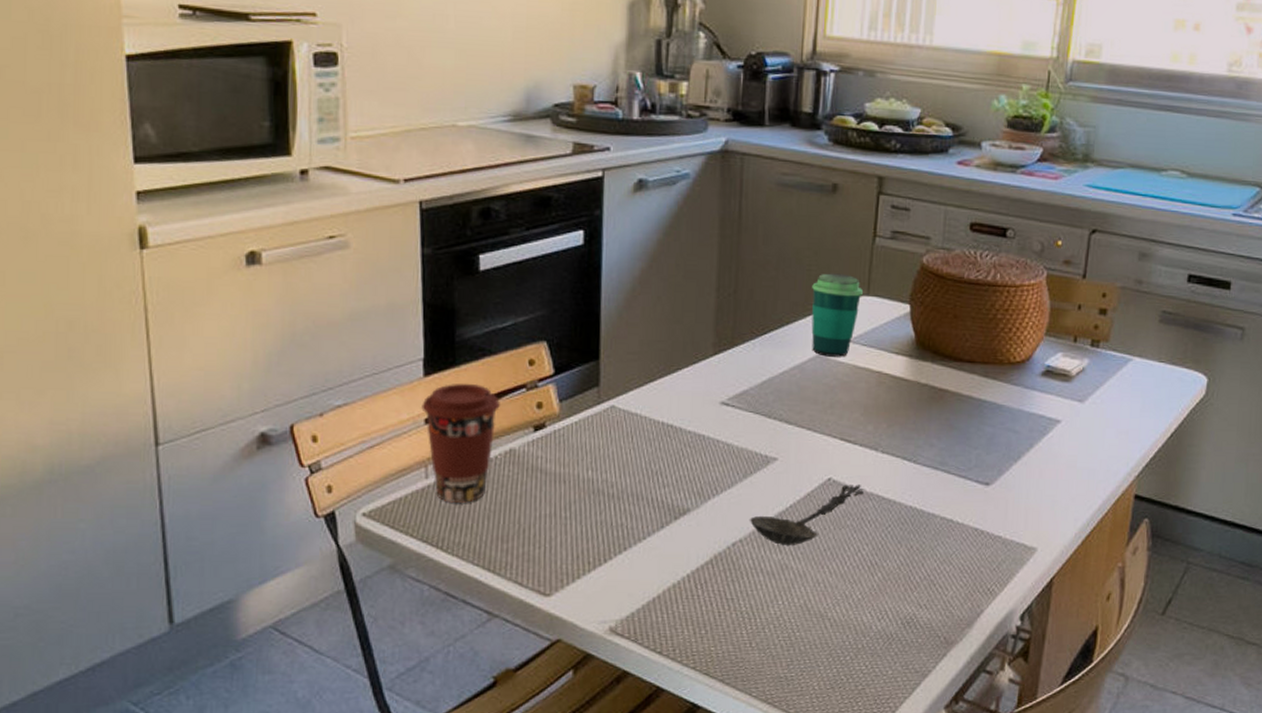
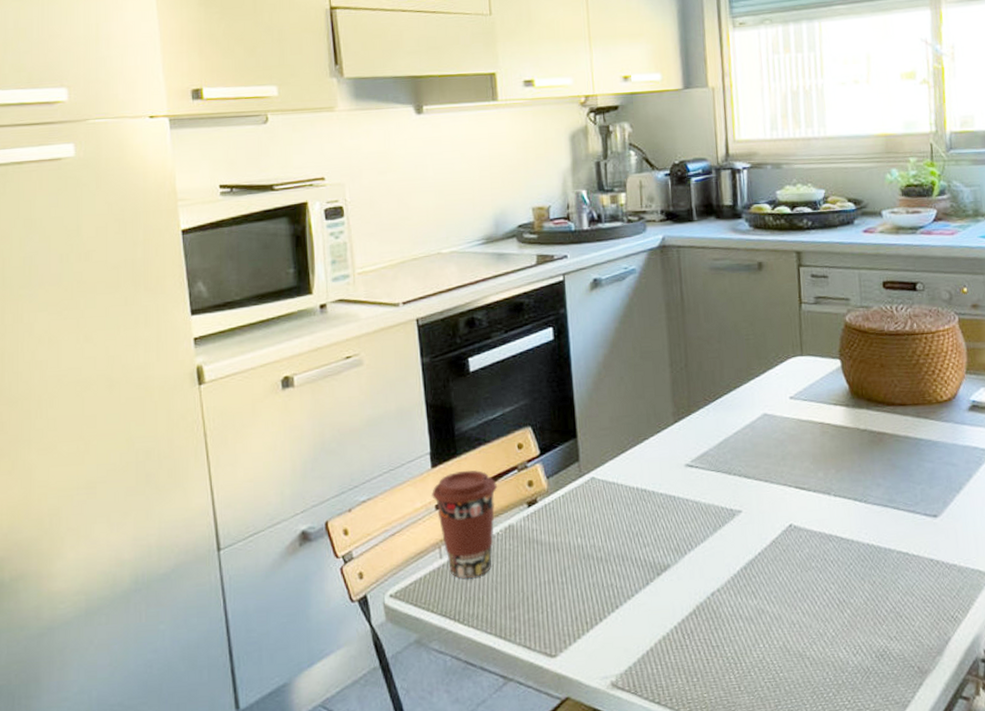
spoon: present [749,484,865,546] -> none [723,528,824,592]
cup: present [811,273,863,357] -> none [752,339,797,414]

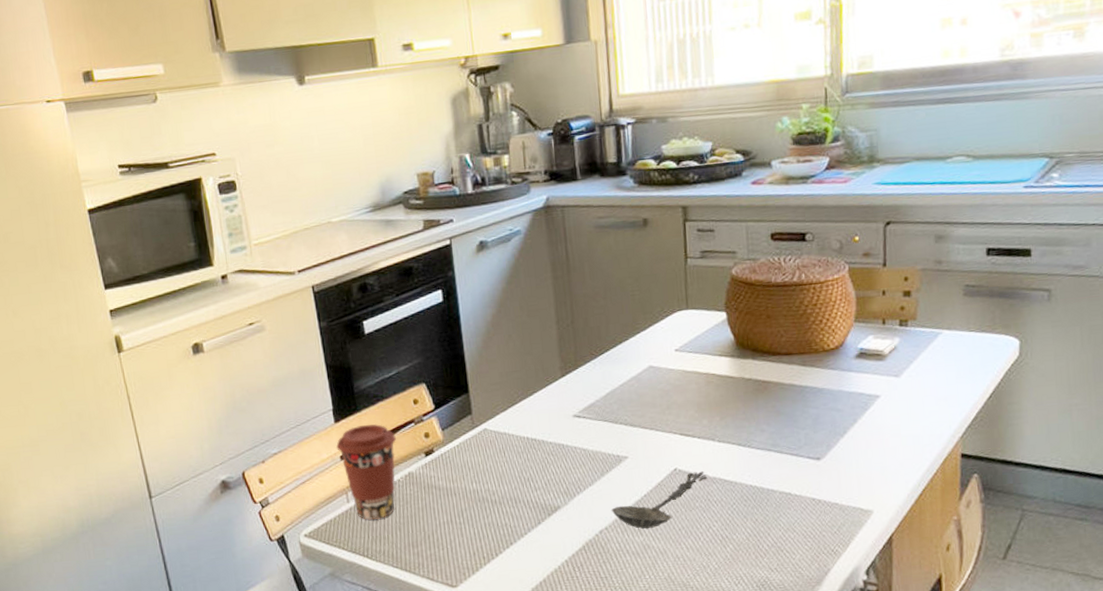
spoon: none [723,528,824,592] -> present [611,471,708,530]

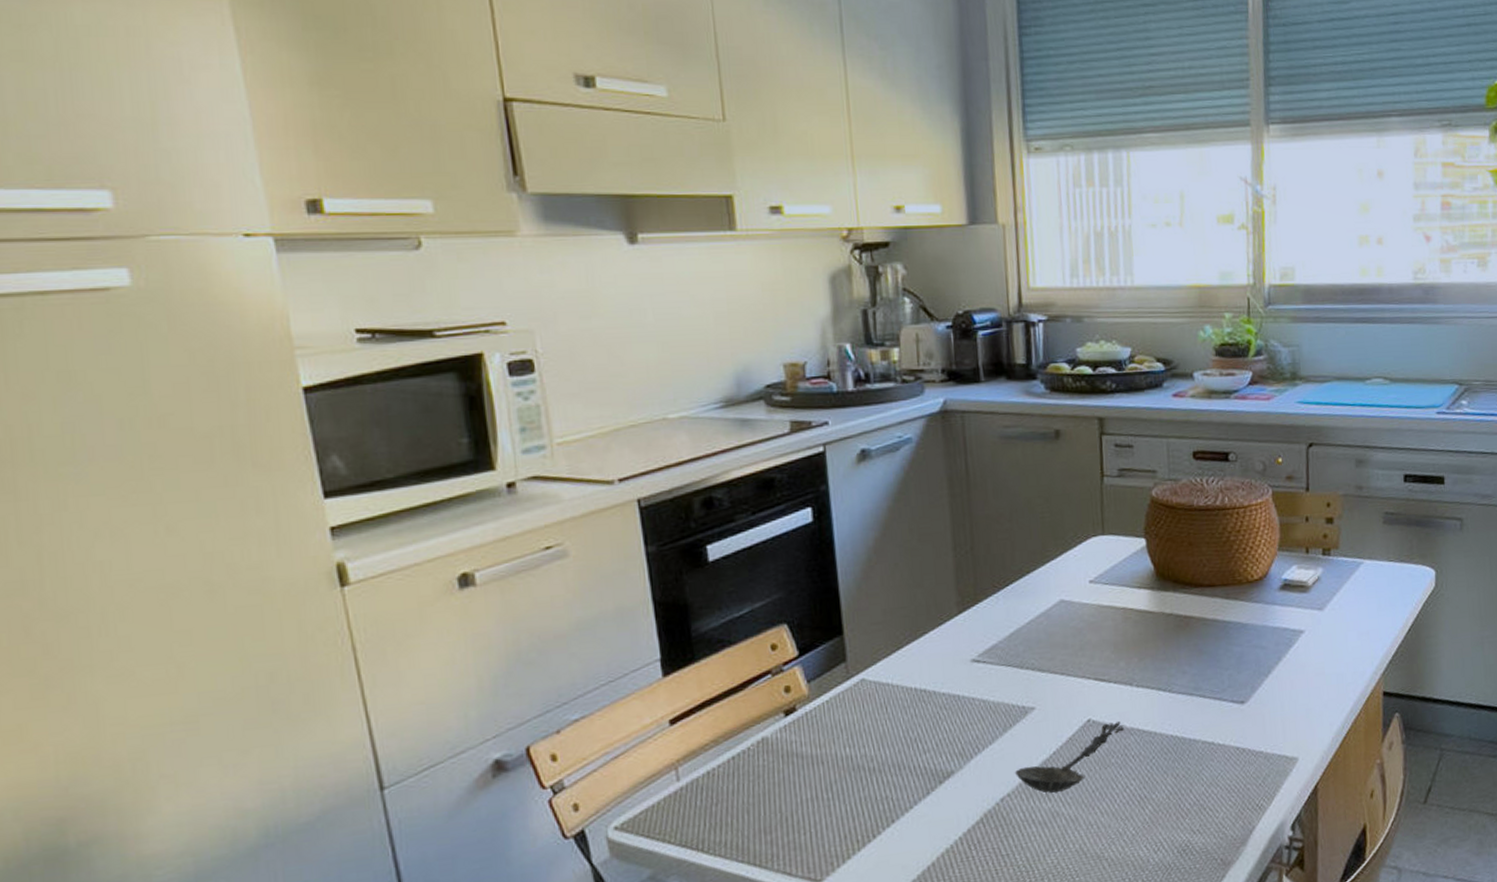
coffee cup: present [336,423,396,520] -> none [664,676,746,802]

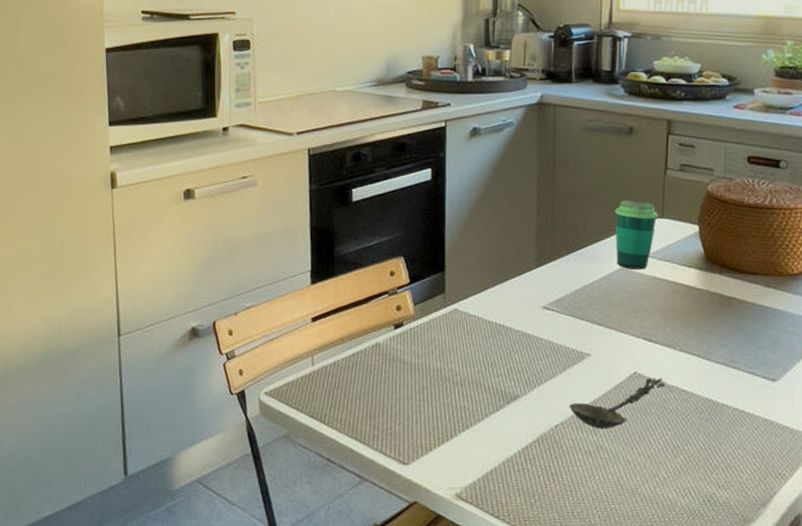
cup: none [1047,516,1098,601] -> present [615,200,658,270]

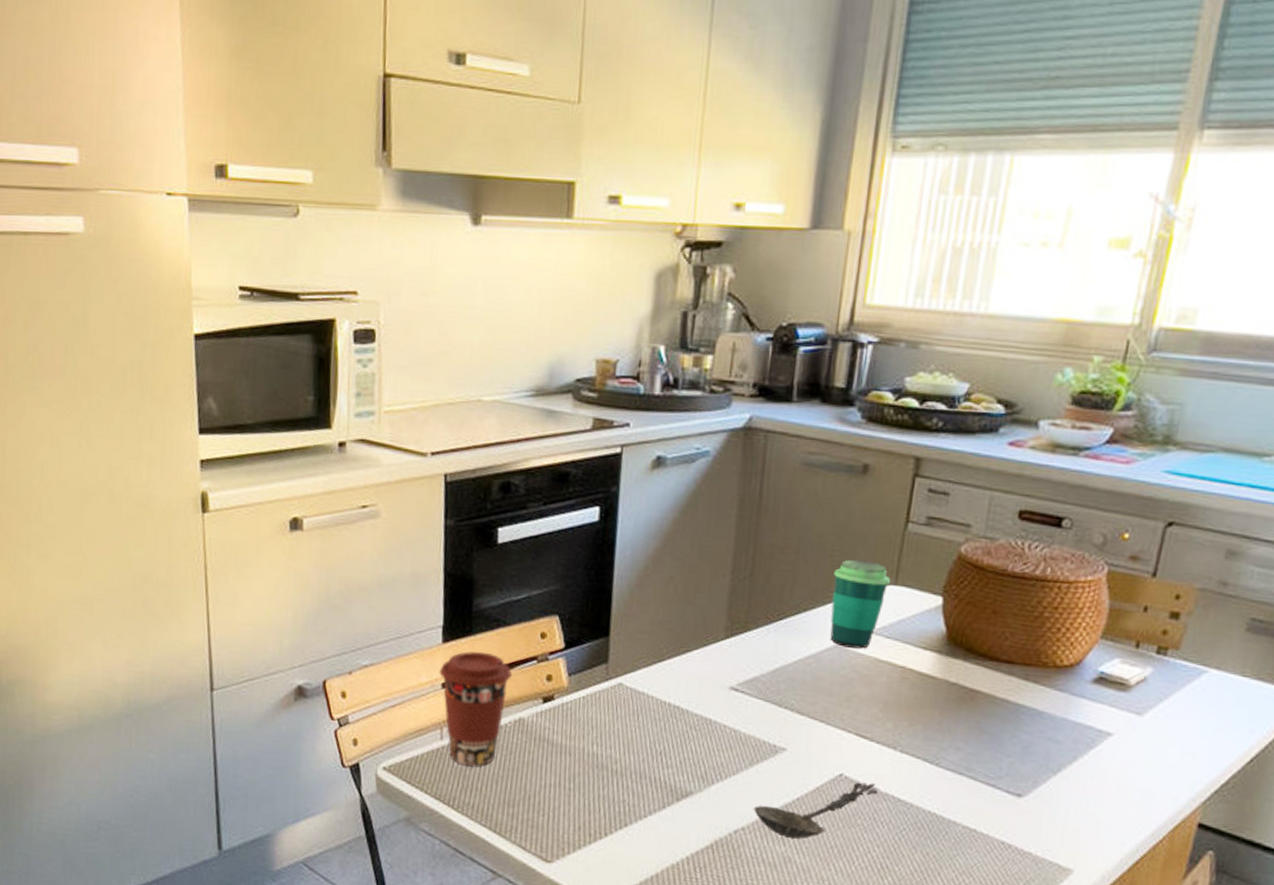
coffee cup: none [309,289,368,386] -> present [439,651,512,766]

